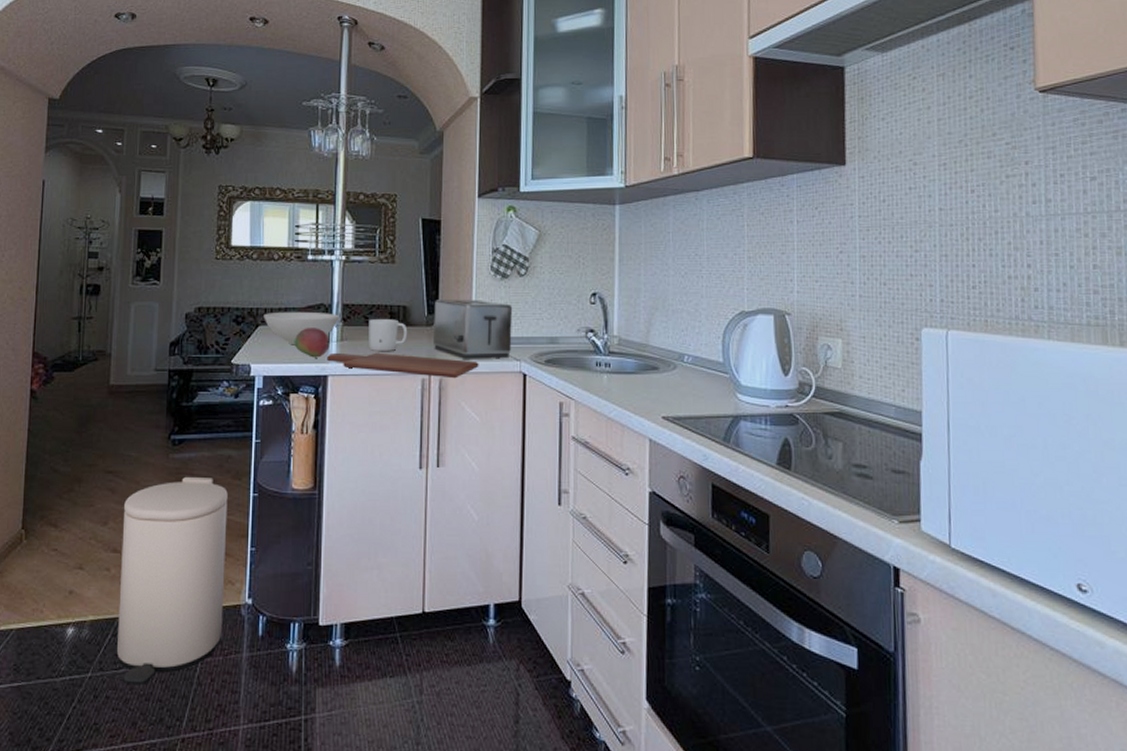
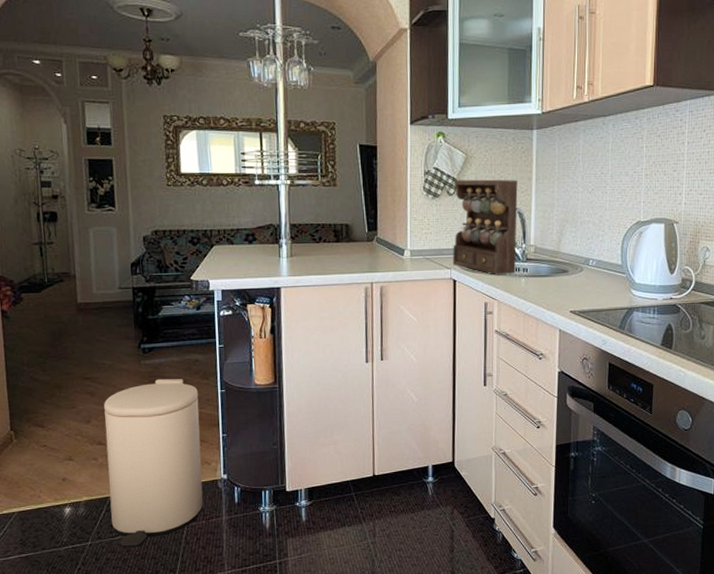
bowl: present [264,311,339,345] -> none [217,231,288,262]
fruit: present [294,328,330,358] -> none [247,246,281,273]
cutting board: present [327,352,479,379] -> none [279,266,415,286]
mug: present [369,319,408,352] -> none [315,236,351,266]
toaster: present [432,299,513,361] -> none [373,217,444,270]
spice rack: none [523,259,599,369] -> present [453,179,518,274]

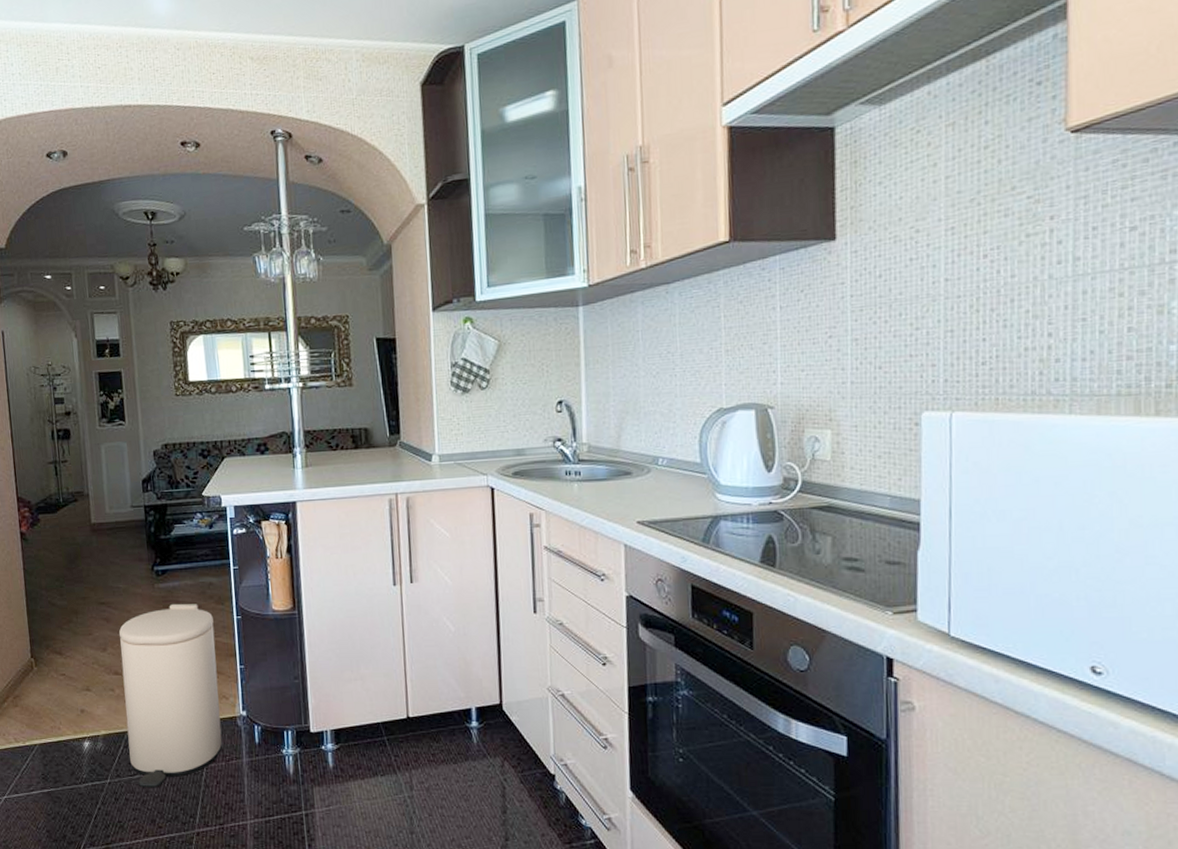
spice rack: present [453,179,518,274] -> none [486,366,566,480]

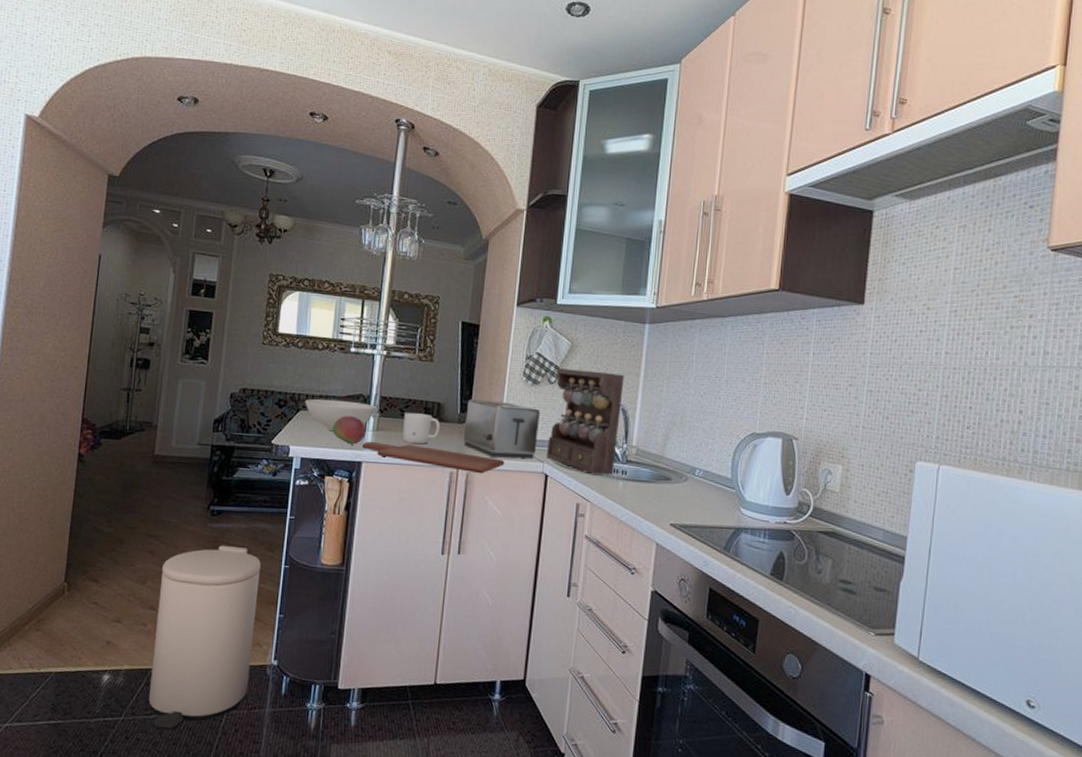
bowl: none [228,440,302,475] -> present [305,398,377,432]
fruit: none [260,456,296,486] -> present [332,416,366,445]
cutting board: none [294,476,446,497] -> present [362,441,505,474]
mug: none [331,442,372,475] -> present [402,413,441,445]
toaster: none [395,416,477,478] -> present [463,399,541,460]
spice rack: none [486,366,566,480] -> present [547,368,624,475]

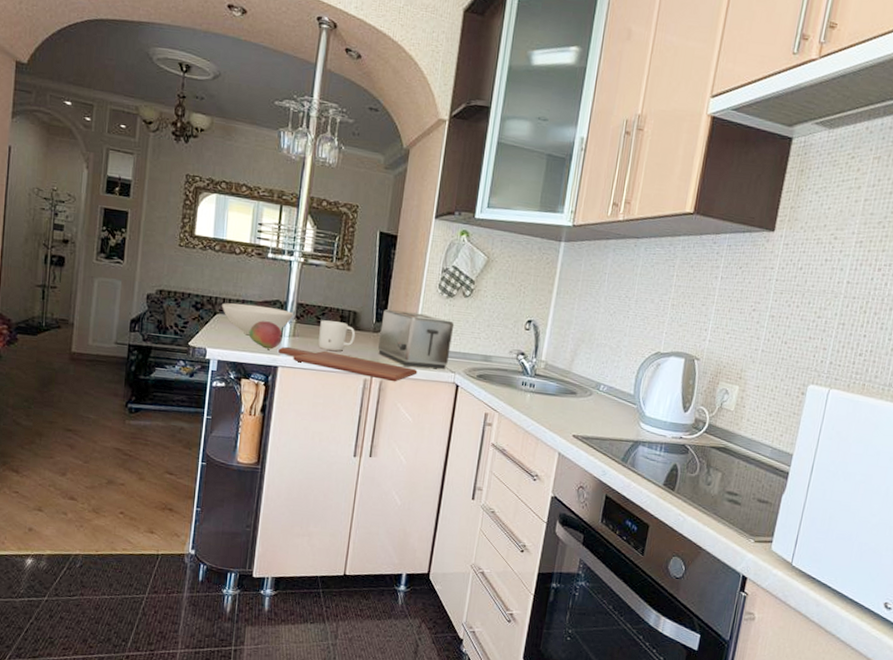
pedal bin: present [149,545,261,730] -> none [71,441,179,610]
spice rack: present [547,368,624,475] -> none [458,282,538,388]

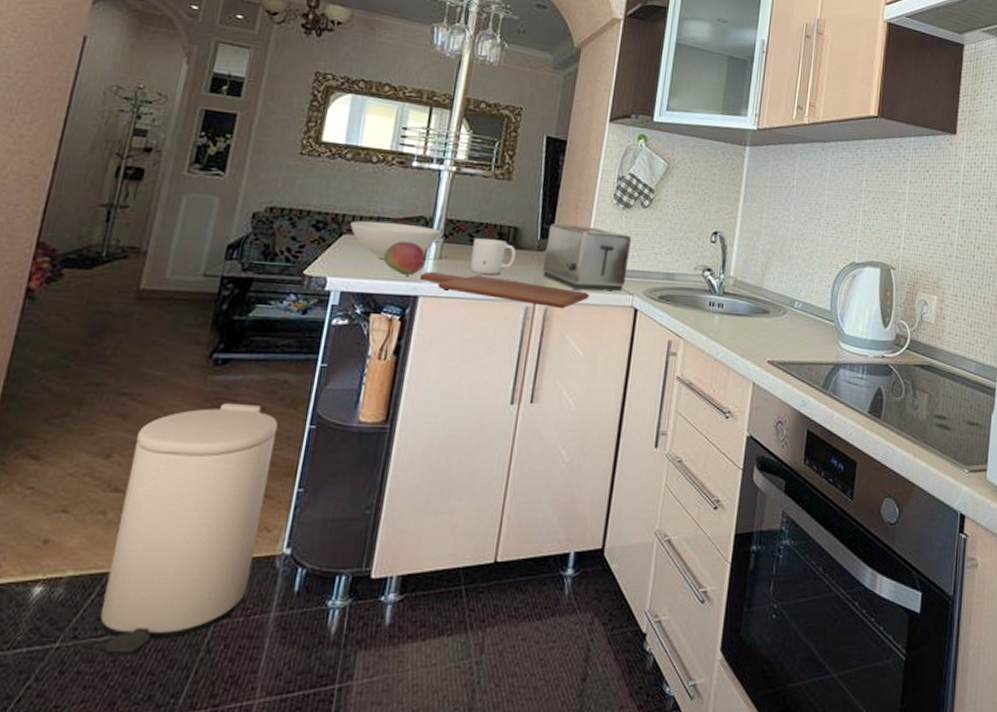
pedal bin: none [71,441,179,610] -> present [100,402,278,655]

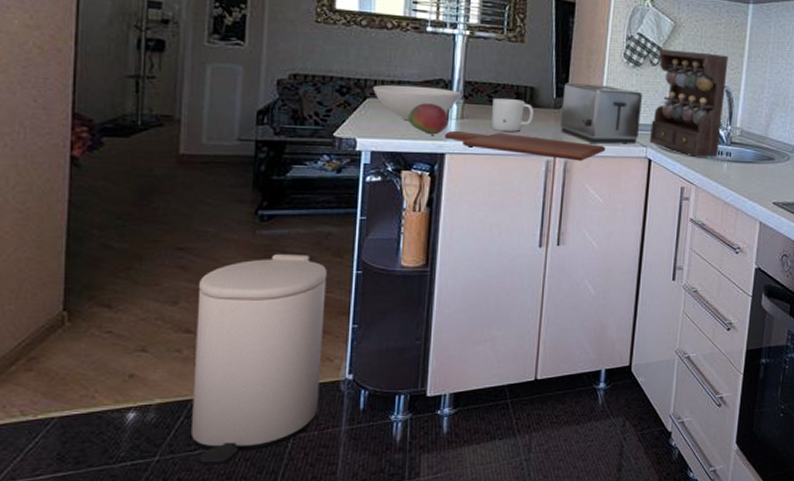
spice rack: none [637,191,723,309] -> present [650,49,728,157]

